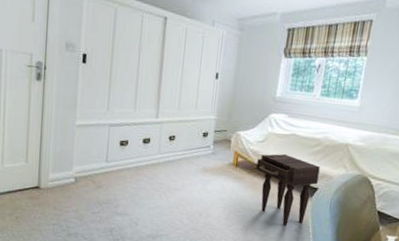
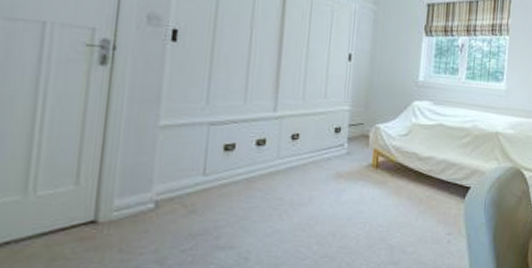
nightstand: present [256,154,320,226] -> none [400,149,471,238]

